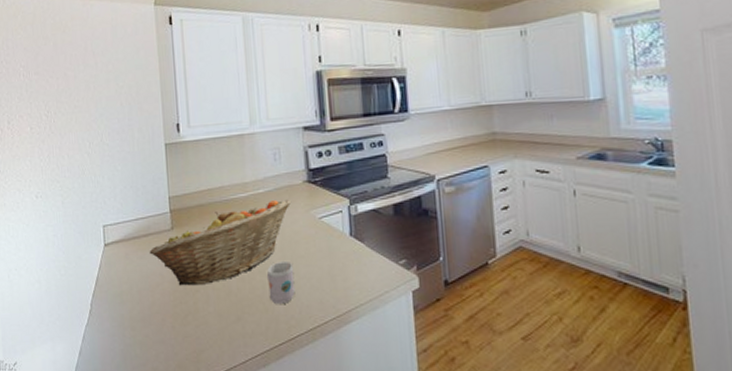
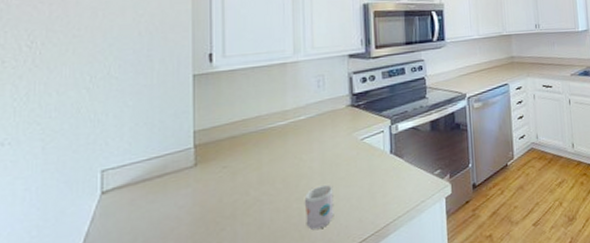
fruit basket: present [149,200,291,286] -> none [164,124,333,227]

